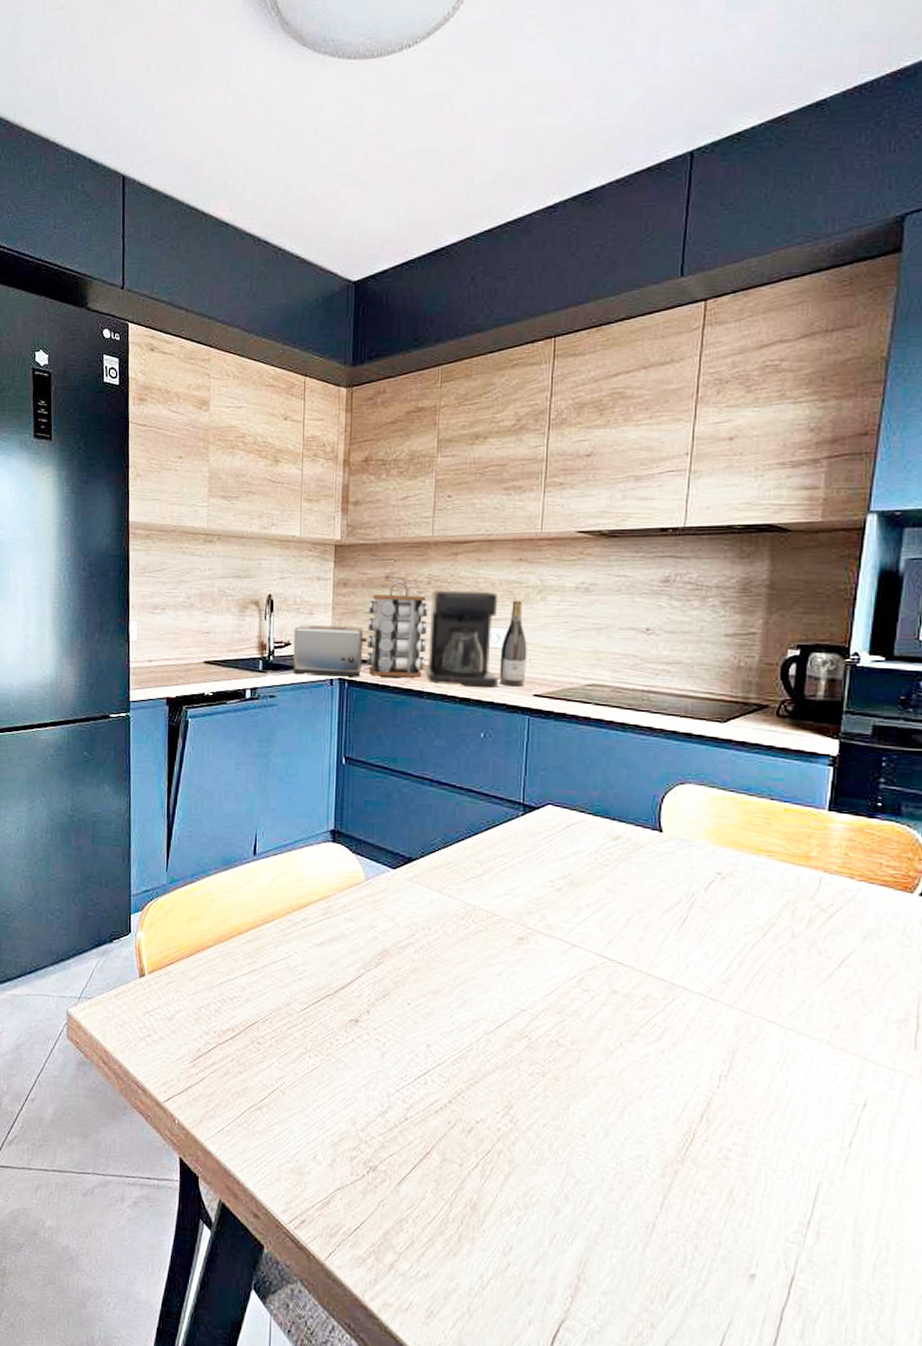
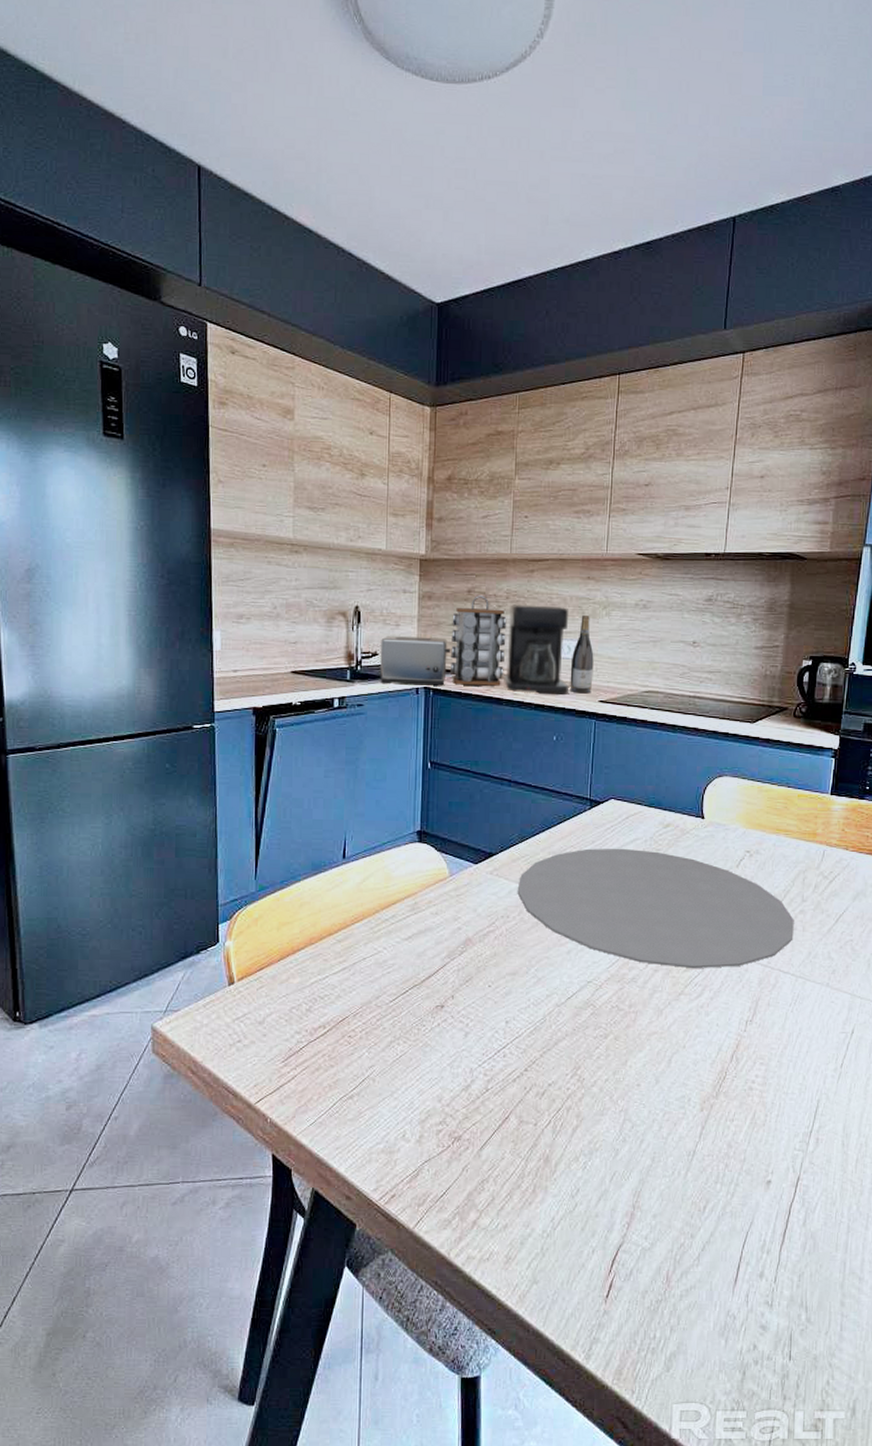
placemat: none [440,859,782,1009] -> present [517,848,794,968]

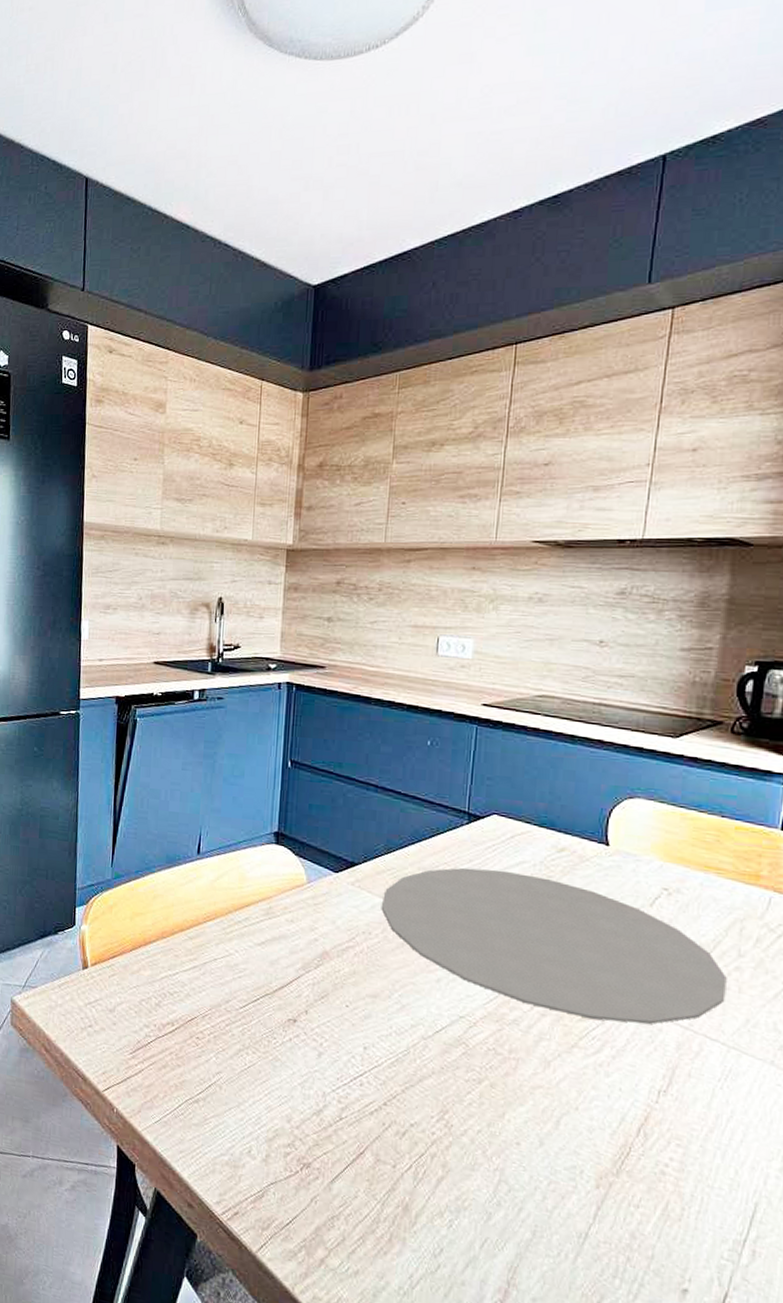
toaster: present [380,636,451,686] -> none [241,628,317,682]
spice rack: present [449,595,507,687] -> none [314,587,379,685]
coffee maker: present [504,604,569,694] -> none [373,597,450,695]
wine bottle: present [570,614,594,694] -> none [448,608,478,696]

